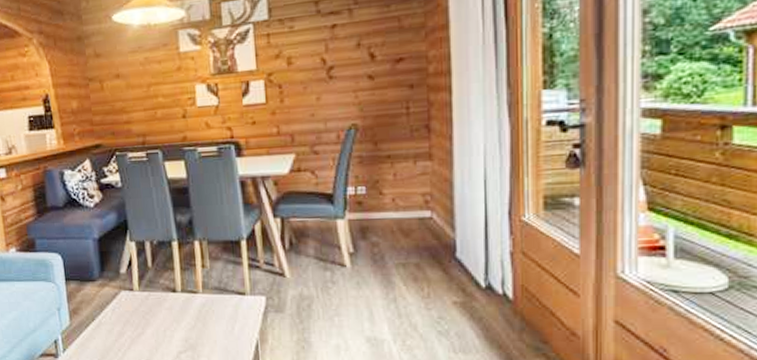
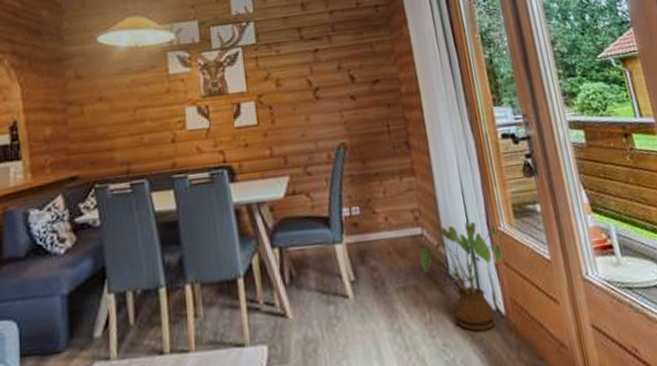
house plant: none [425,209,526,311] -> present [420,221,504,332]

